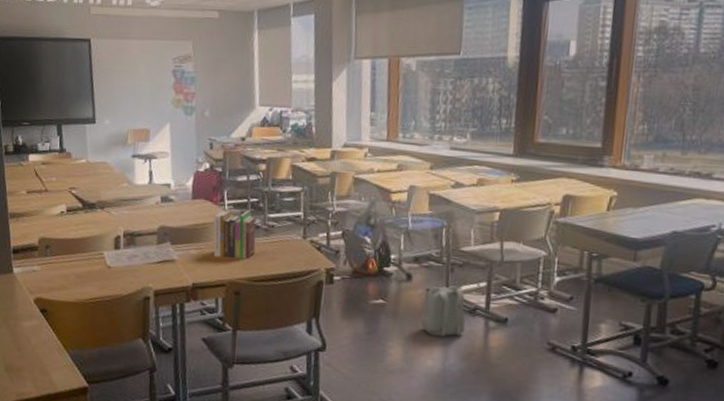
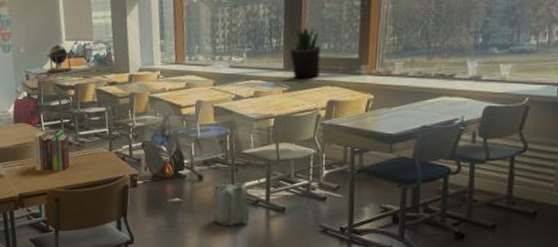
globe: none [235,110,265,143] -> present [46,44,72,73]
planter: none [522,105,558,169] -> present [290,26,321,79]

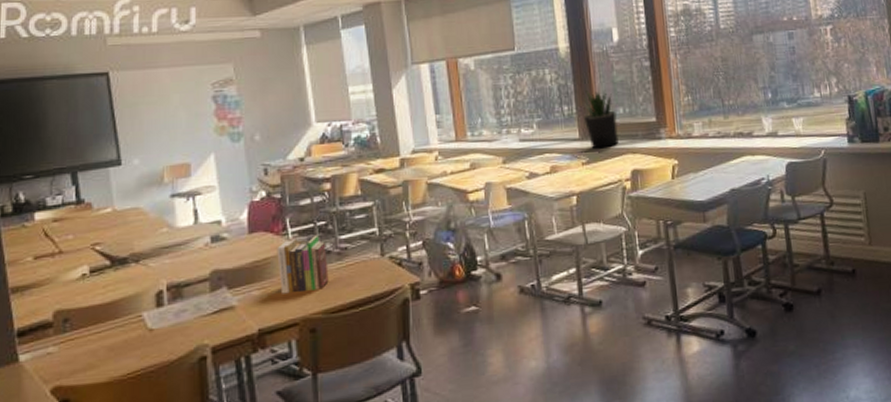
globe: present [46,44,72,73] -> none [291,128,326,164]
backpack: present [213,183,250,226] -> none [517,277,563,334]

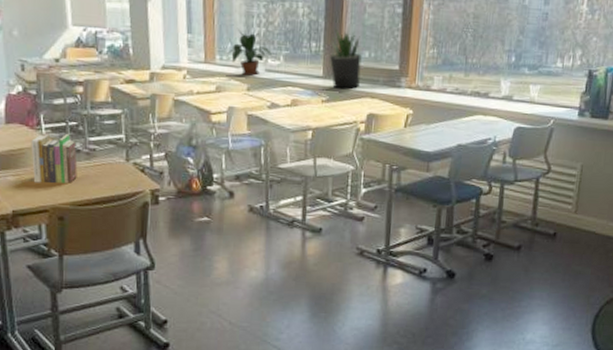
potted plant: none [477,103,524,148] -> present [225,29,272,76]

